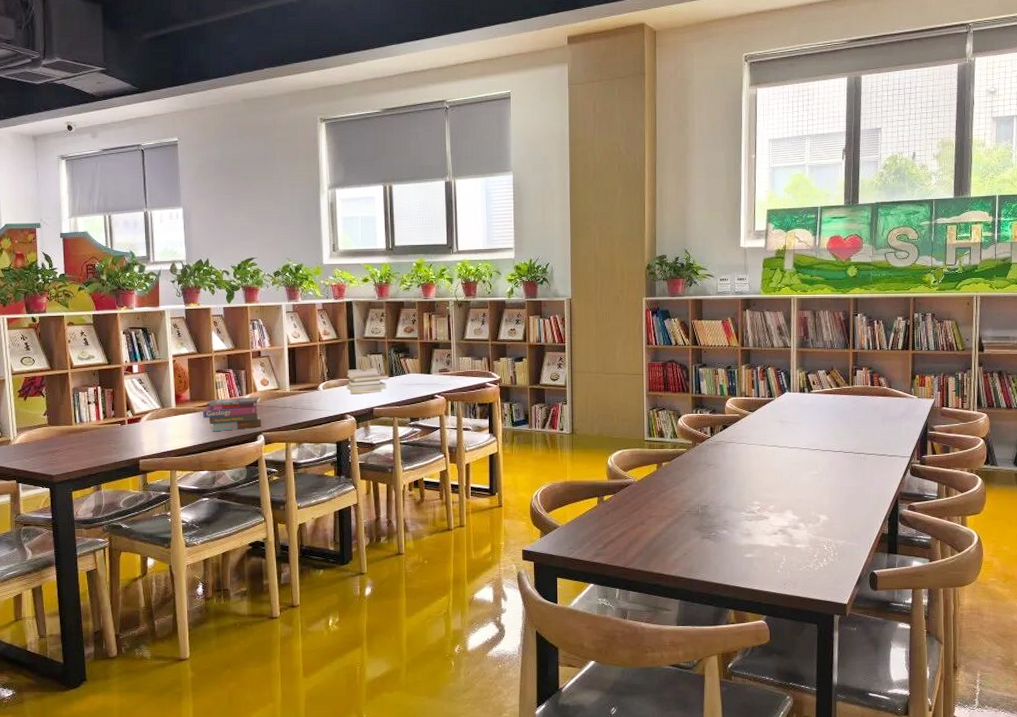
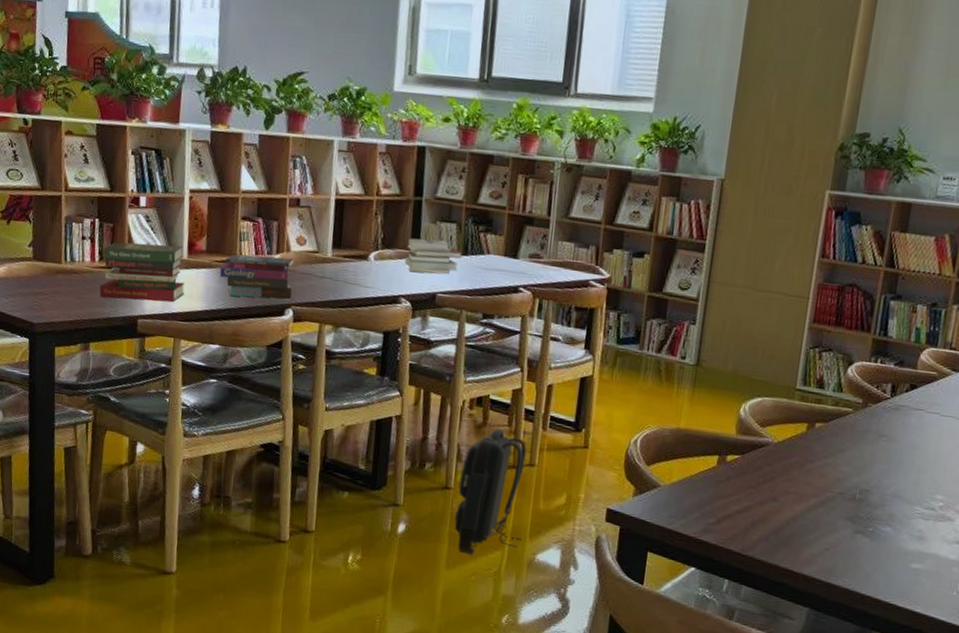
books: none [106,399,176,447] -> present [99,241,185,302]
backpack: none [408,503,461,603] -> present [453,429,527,555]

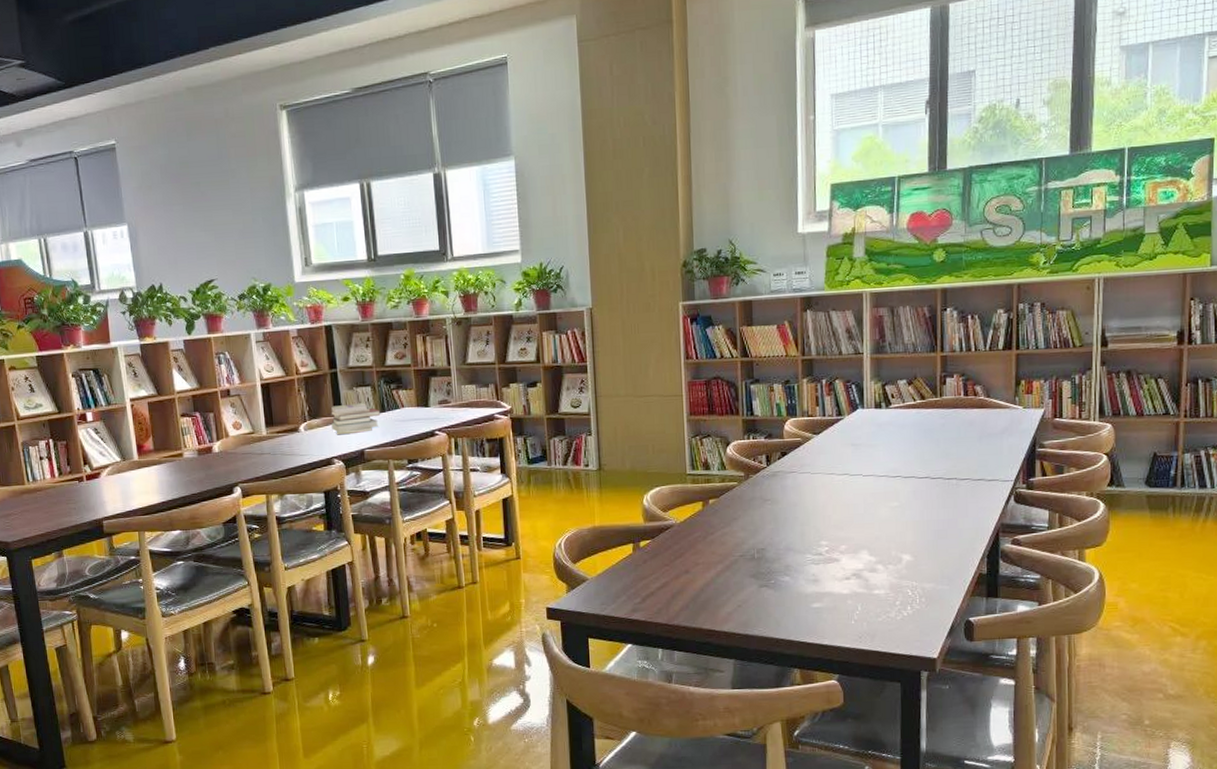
books: present [99,241,185,302] -> none [61,450,141,508]
books: present [219,254,294,299] -> none [168,443,238,486]
backpack: present [453,429,527,555] -> none [414,557,478,672]

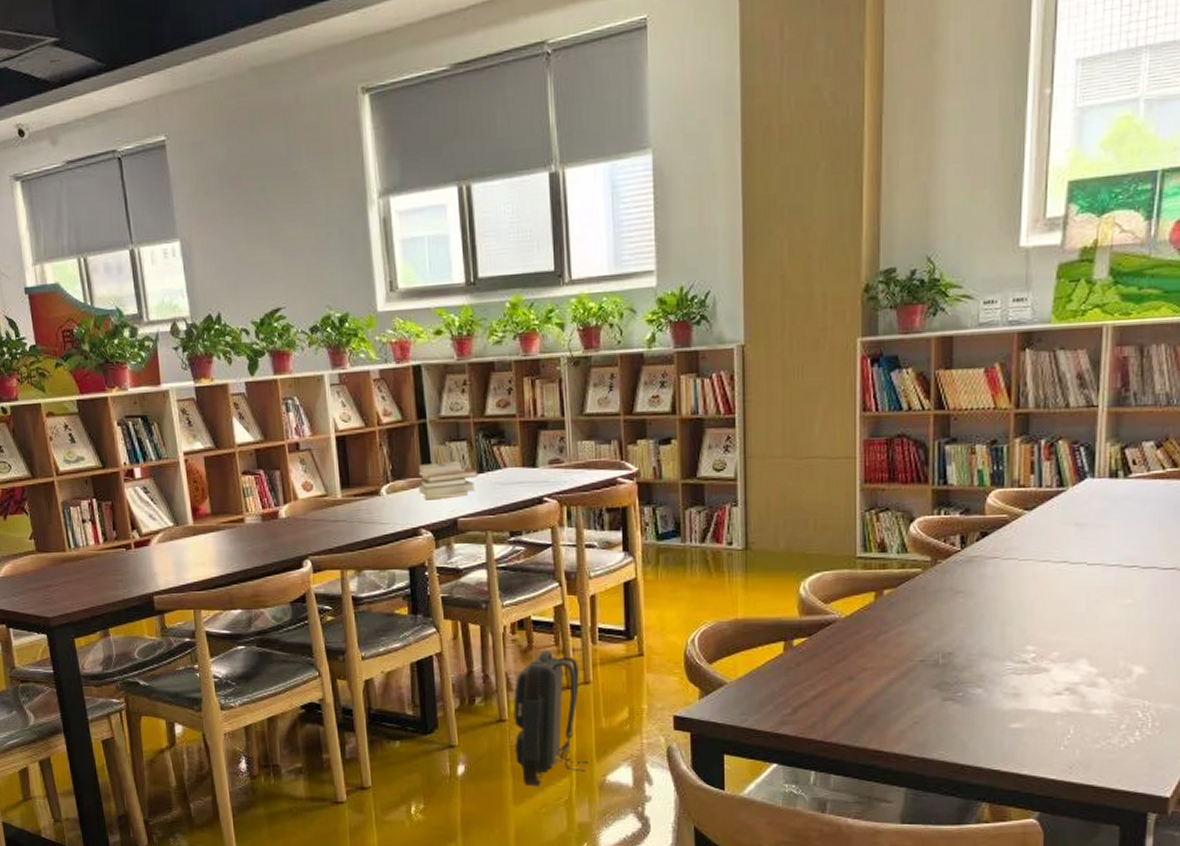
backpack: none [414,557,478,672] -> present [513,650,588,787]

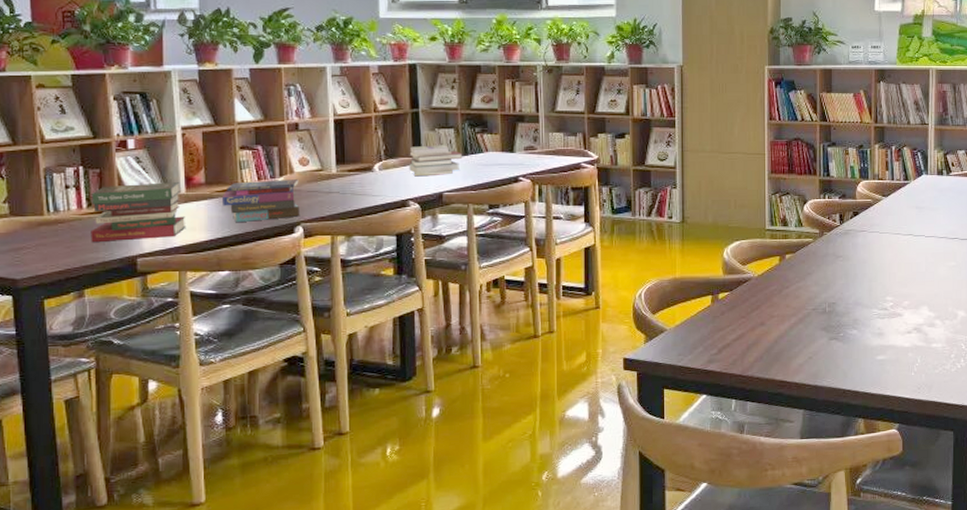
books: none [106,513,197,580] -> present [90,182,186,243]
books: none [228,507,308,557] -> present [221,179,300,223]
backpack: present [513,650,588,787] -> none [485,305,550,425]

